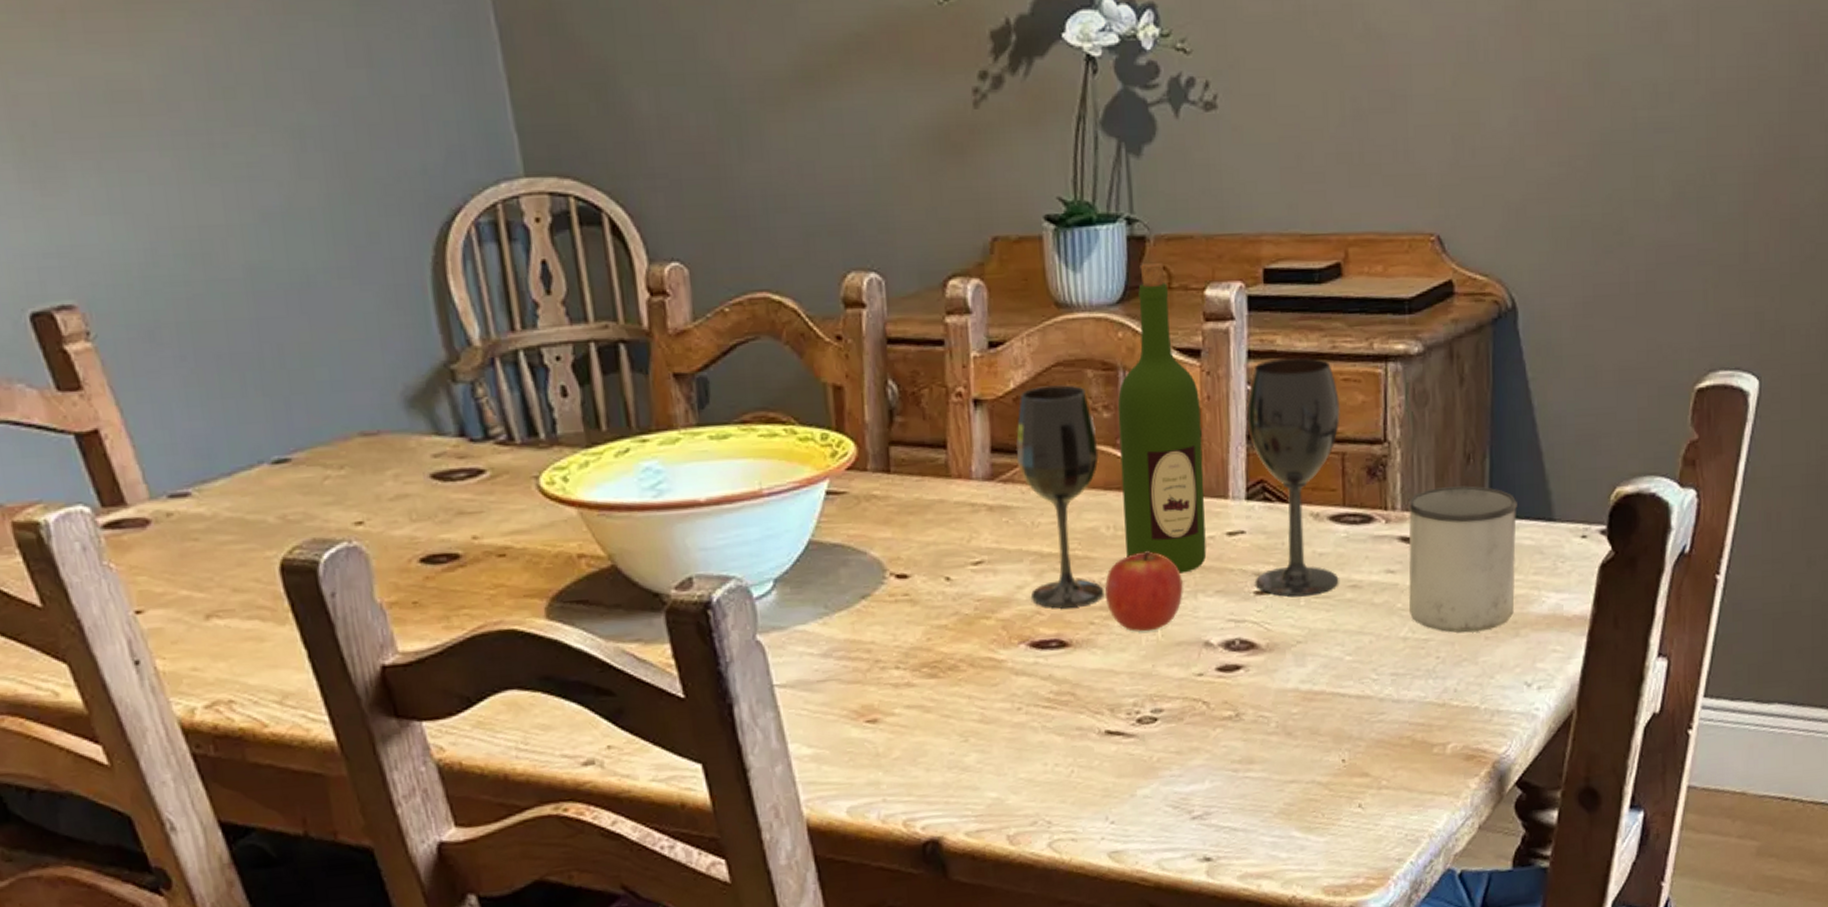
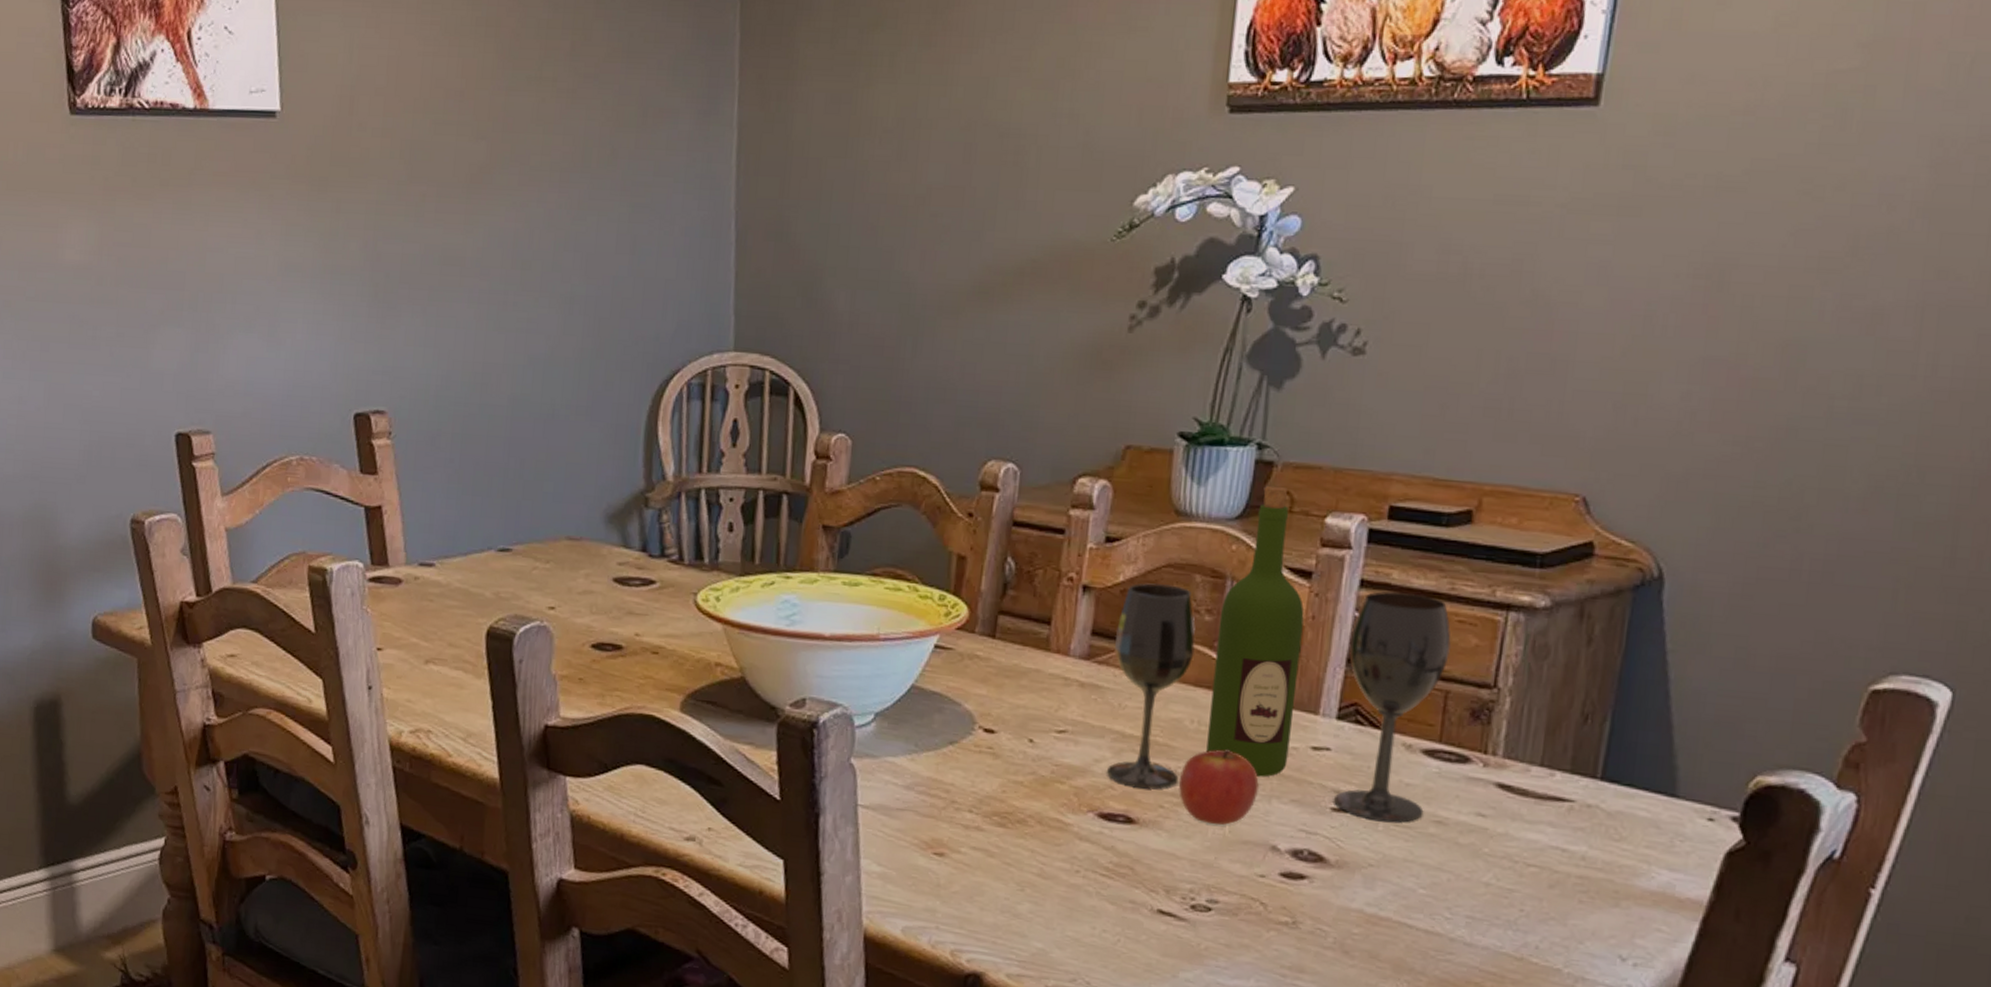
mug: present [1407,485,1519,633] -> none [1496,741,1638,894]

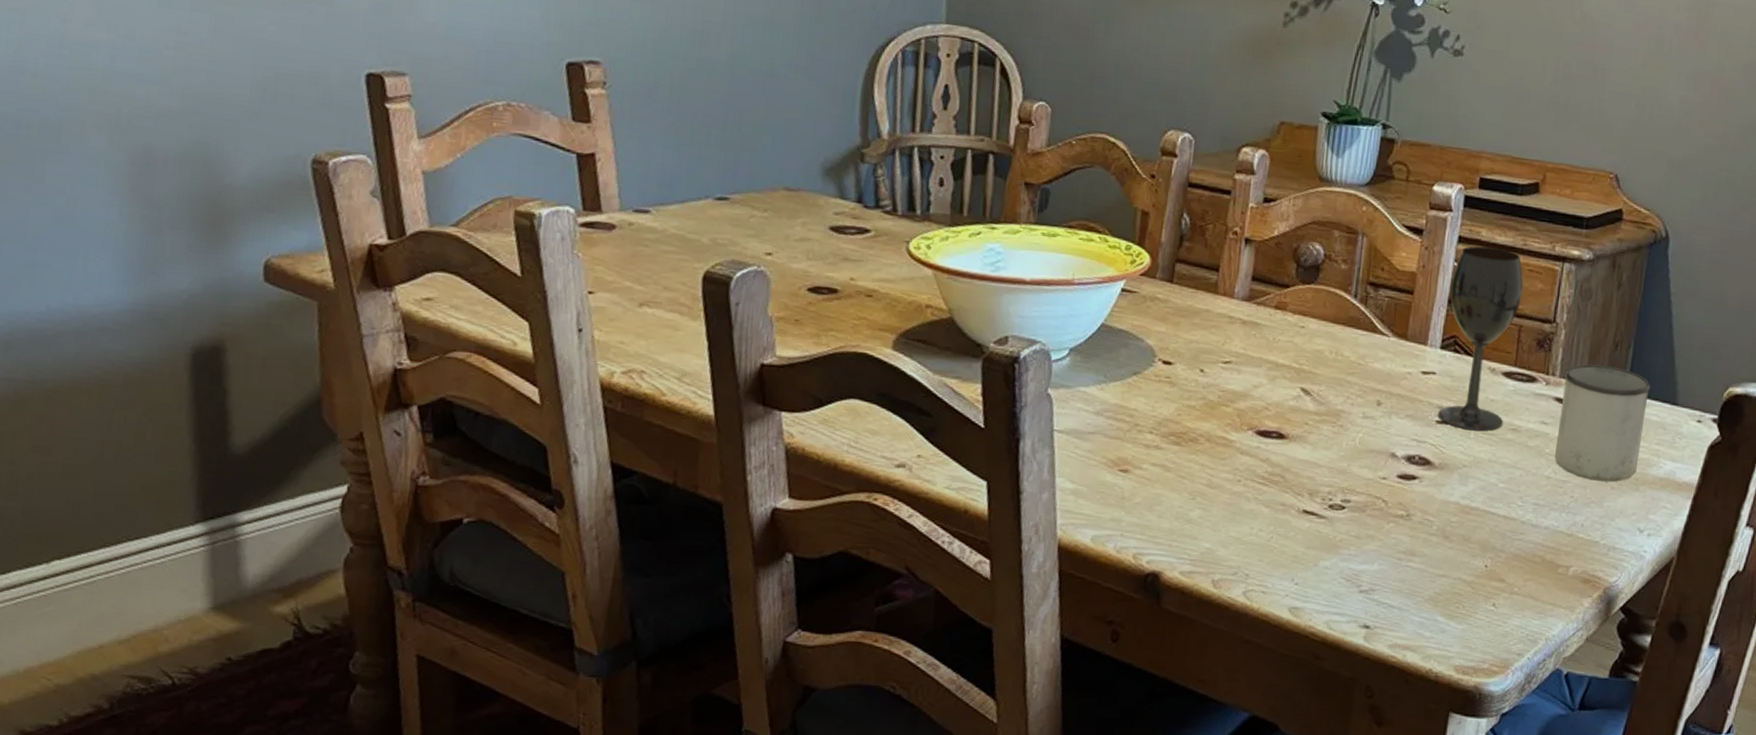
wine glass: present [1106,583,1196,789] -> none [1263,237,1334,409]
apple: present [1179,749,1260,825] -> none [1320,374,1383,438]
wine bottle: present [1206,485,1304,777] -> none [1342,158,1417,397]
mug: none [1496,741,1638,894] -> present [1555,364,1651,482]

